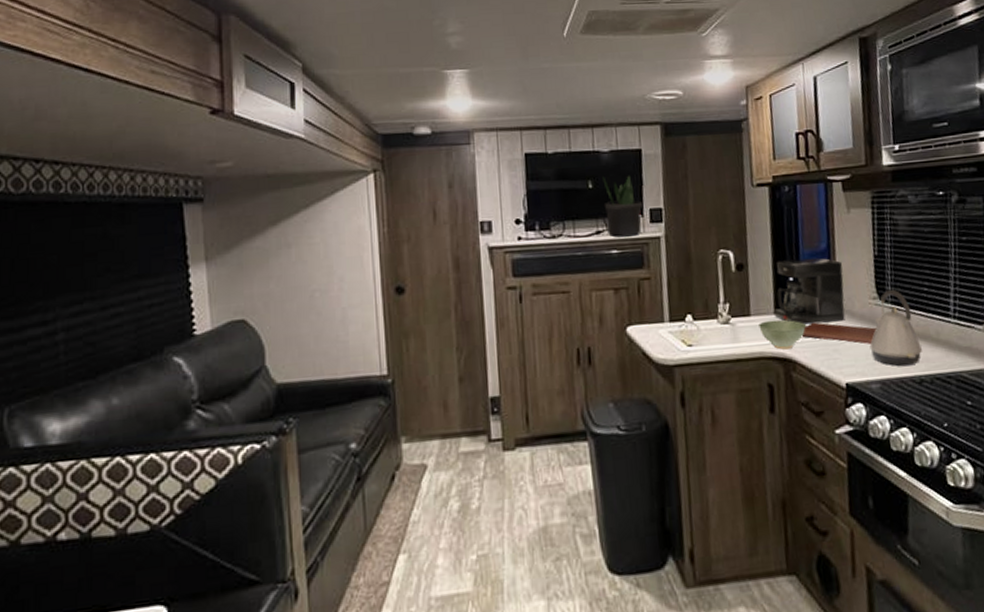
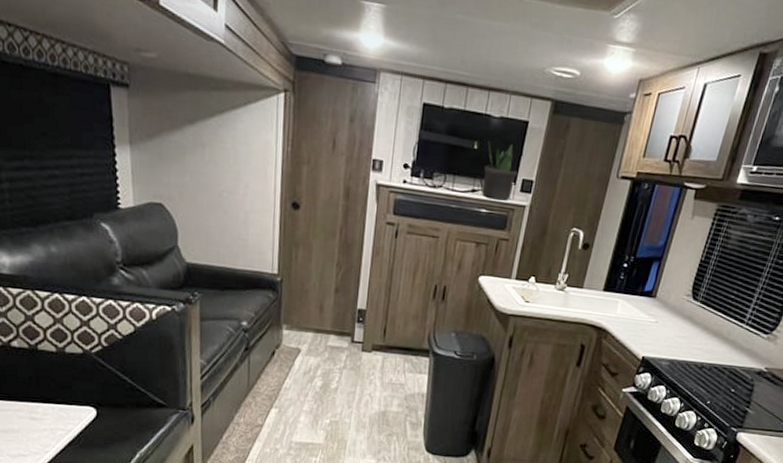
bowl: present [759,319,806,350] -> none [587,295,626,321]
coffee maker: present [773,257,845,324] -> none [602,248,673,308]
cutting board: present [802,322,877,344] -> none [620,304,682,331]
kettle: present [869,289,922,366] -> none [670,291,715,353]

